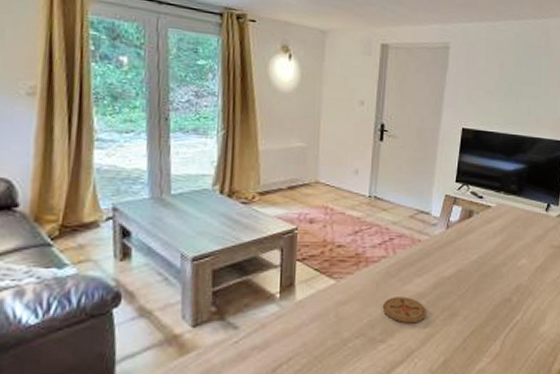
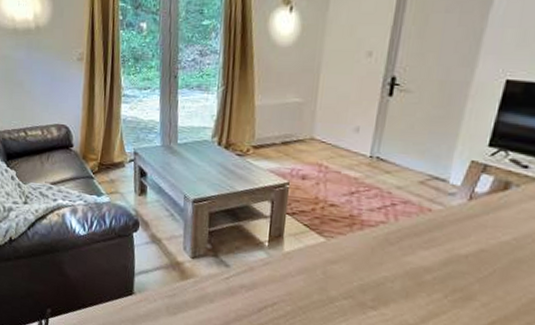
coaster: present [382,297,428,324] -> none [376,265,433,298]

